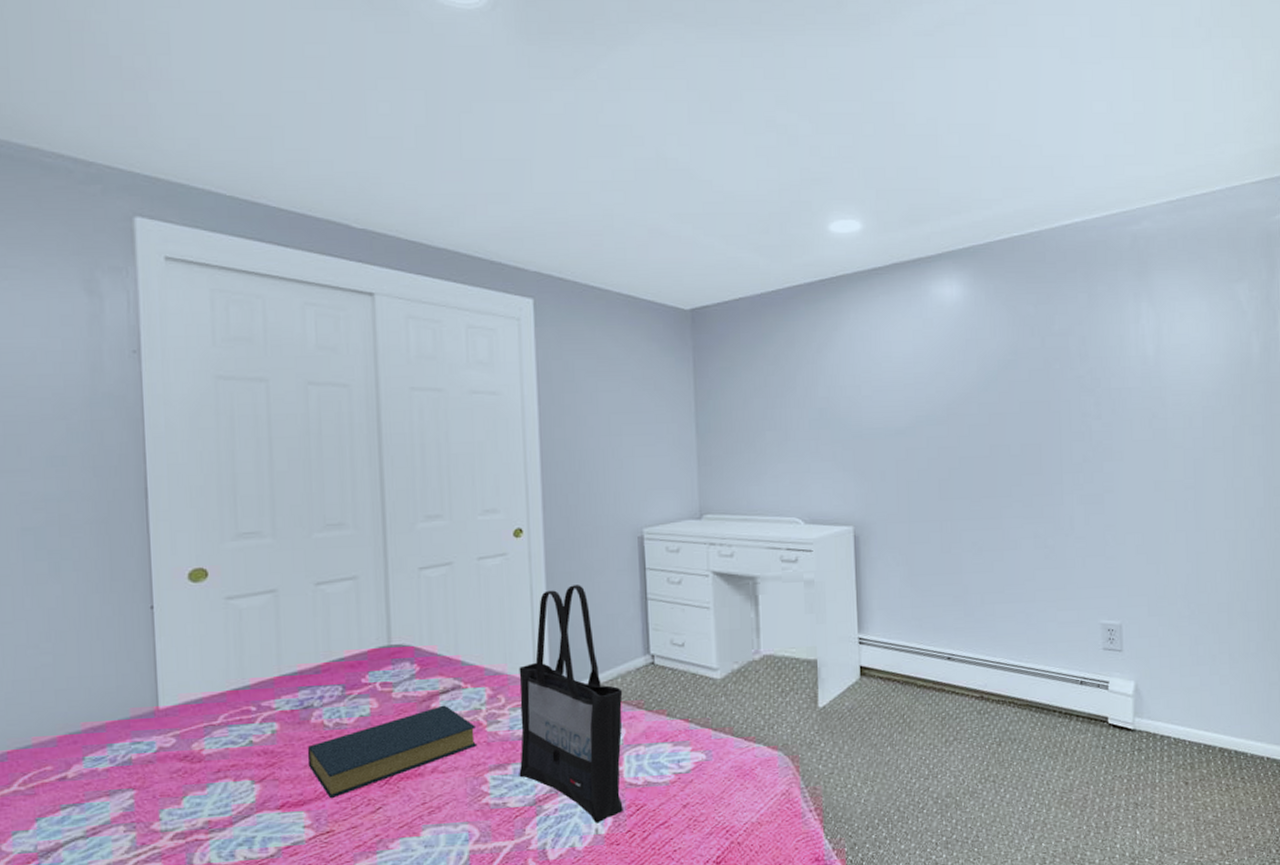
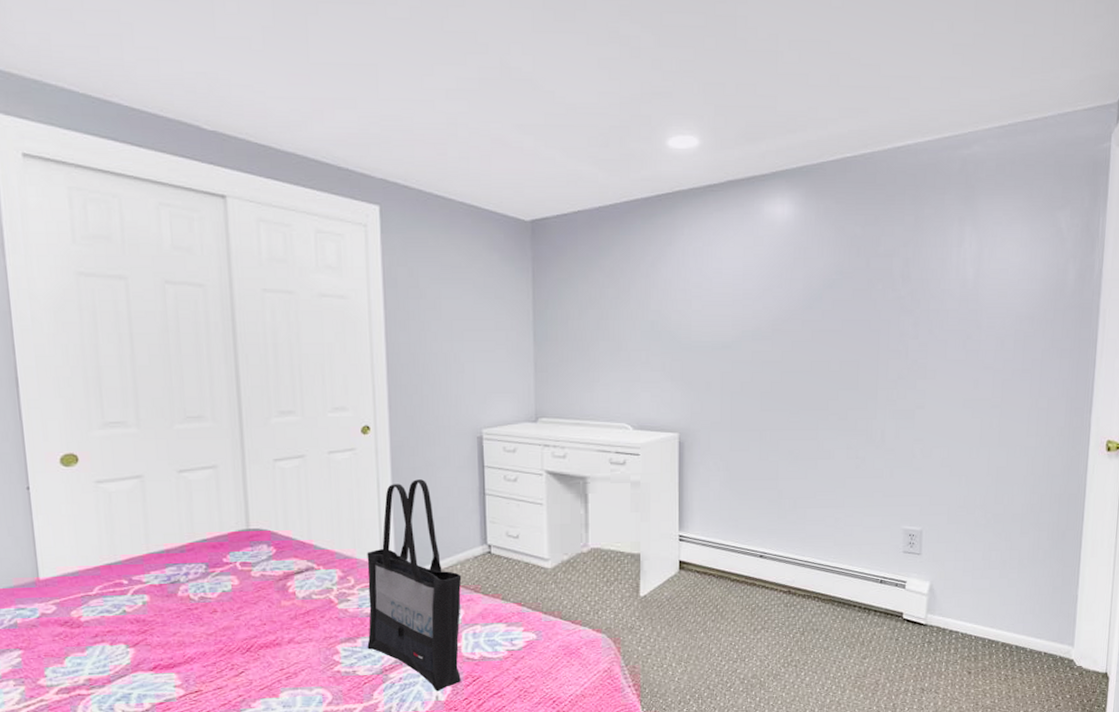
hardback book: present [307,705,478,799] -> none [175,584,330,663]

